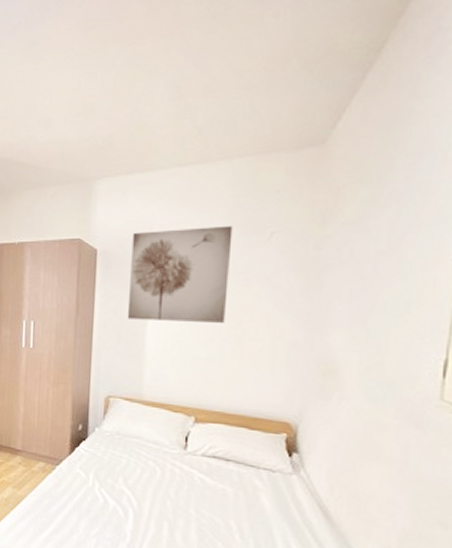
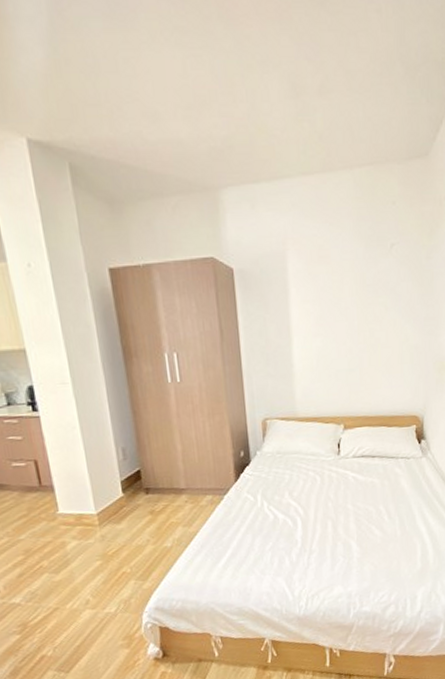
wall art: present [127,225,233,323] -> none [267,238,361,340]

